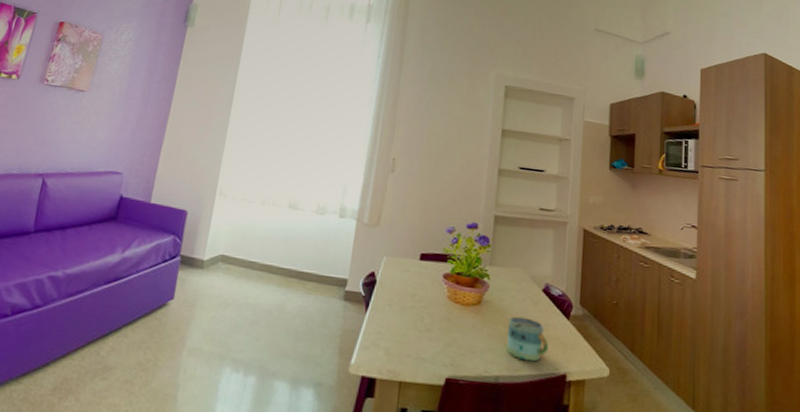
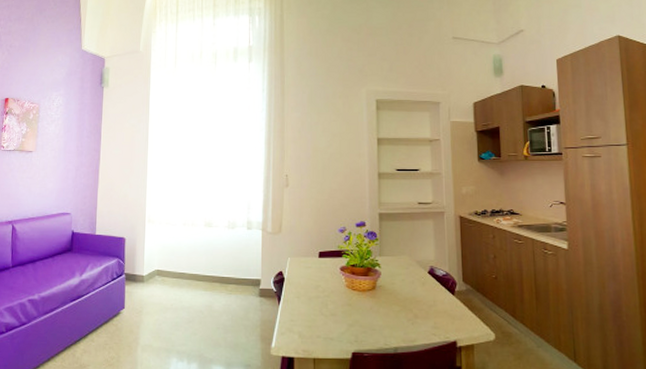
mug: present [506,316,550,362] -> none [401,296,439,333]

